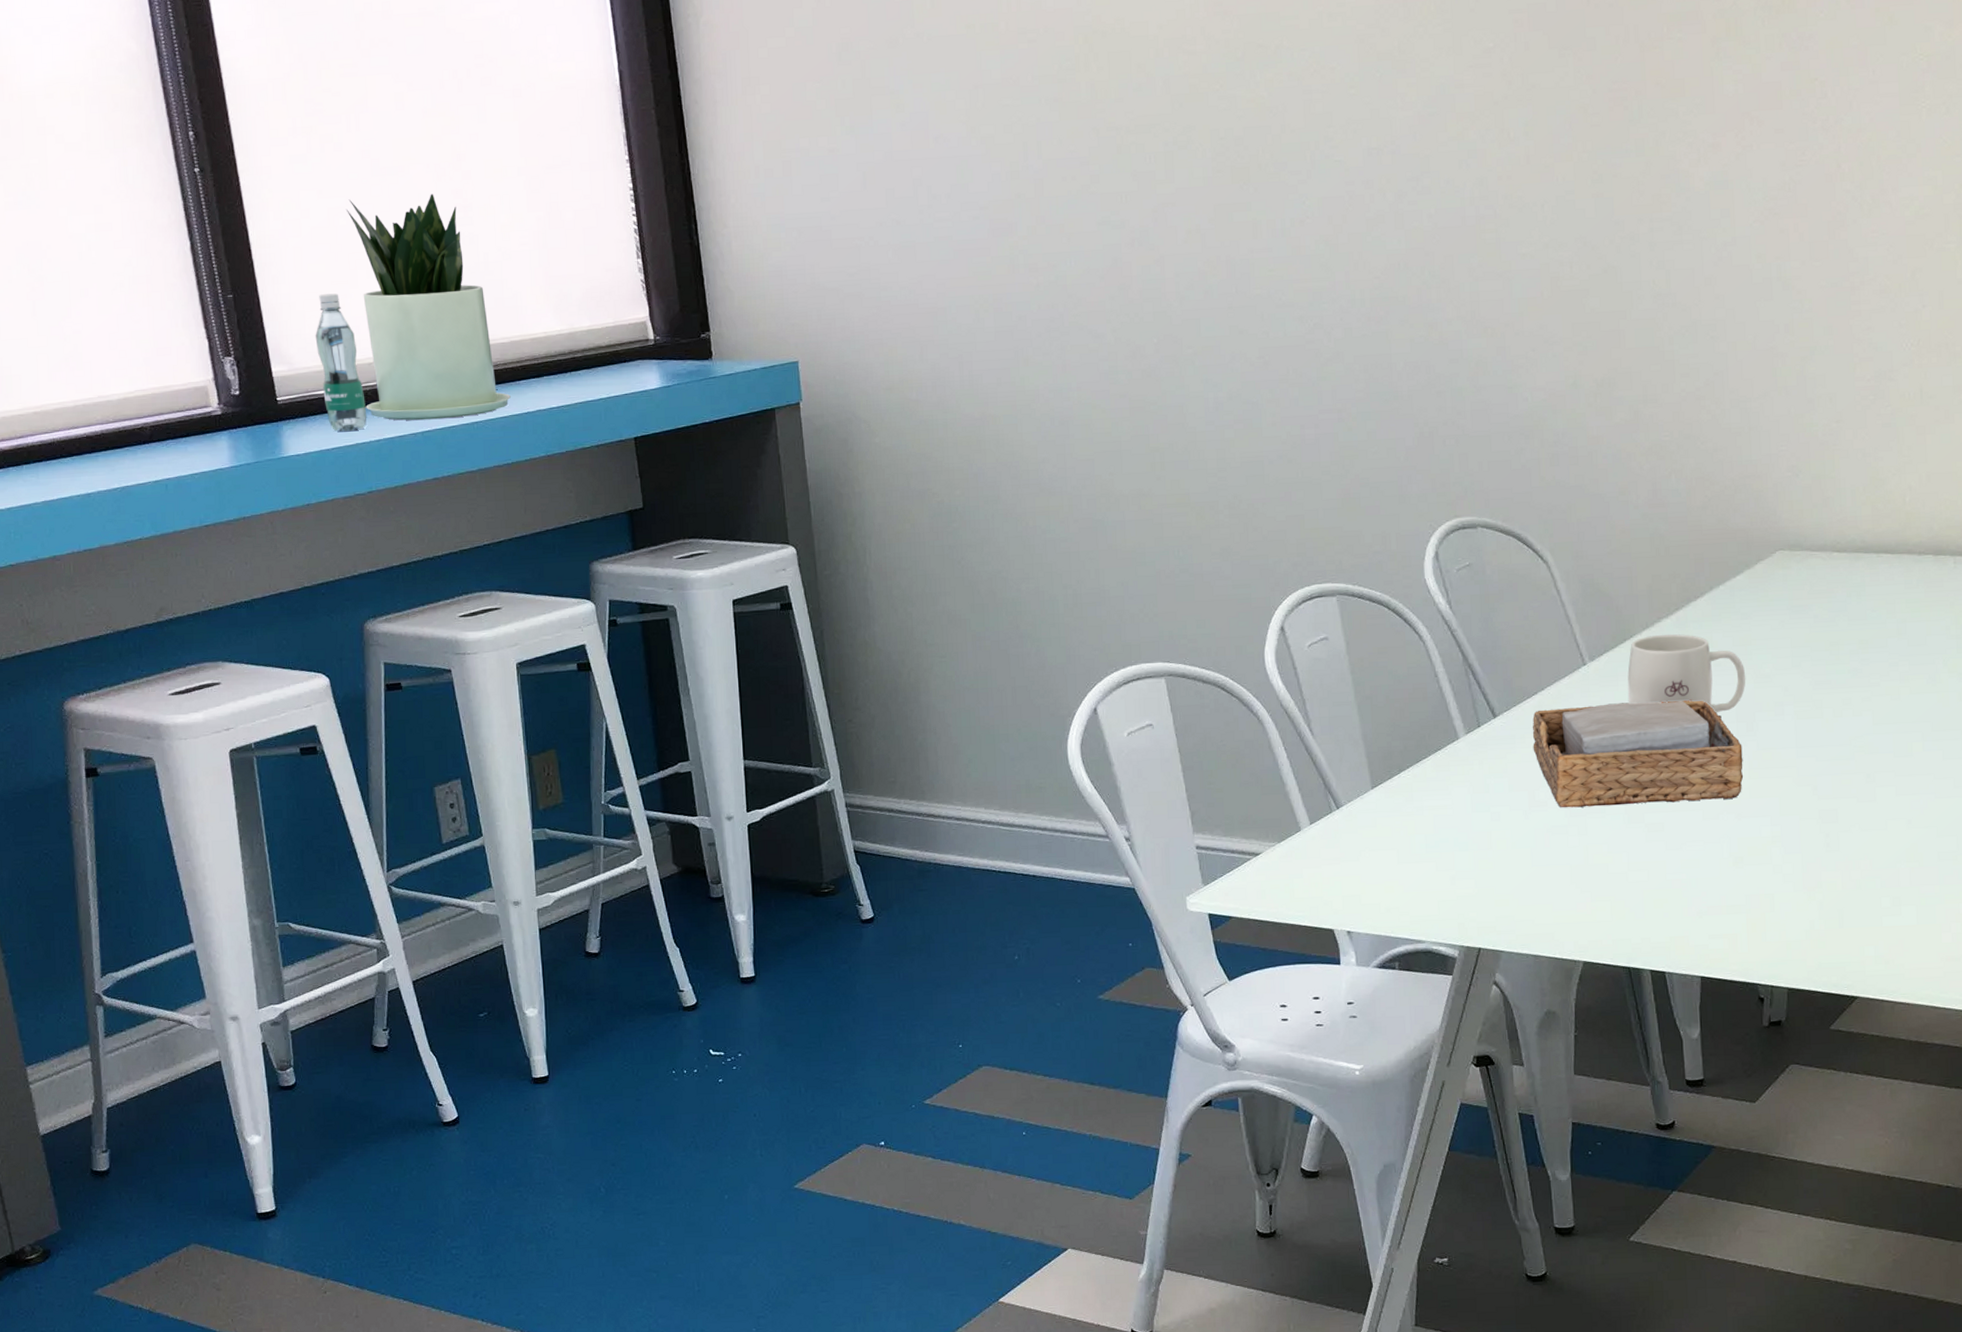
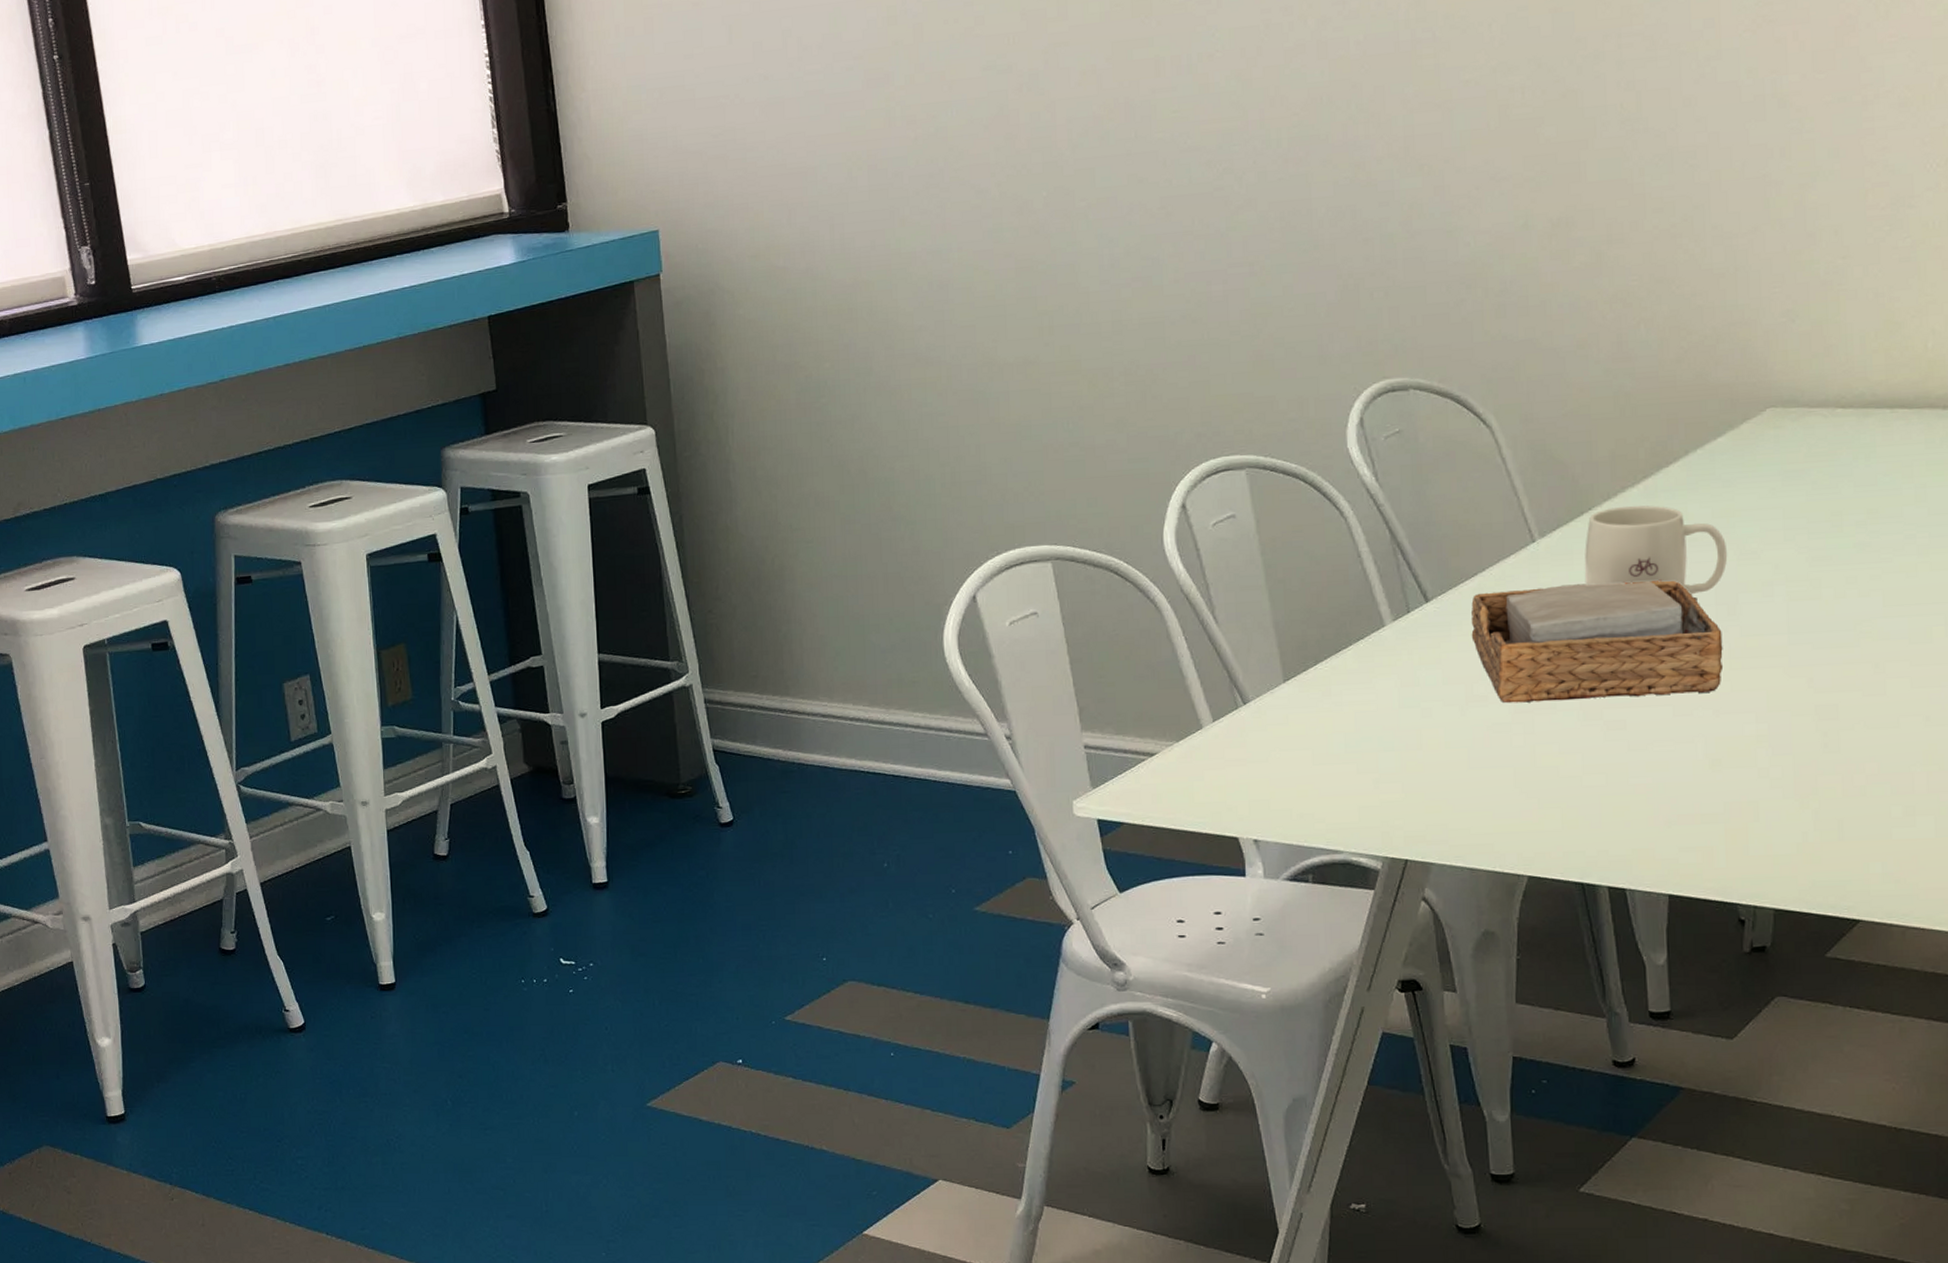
bottle: present [315,293,367,432] -> none [169,177,220,319]
planter: present [345,194,511,421] -> none [200,70,363,306]

